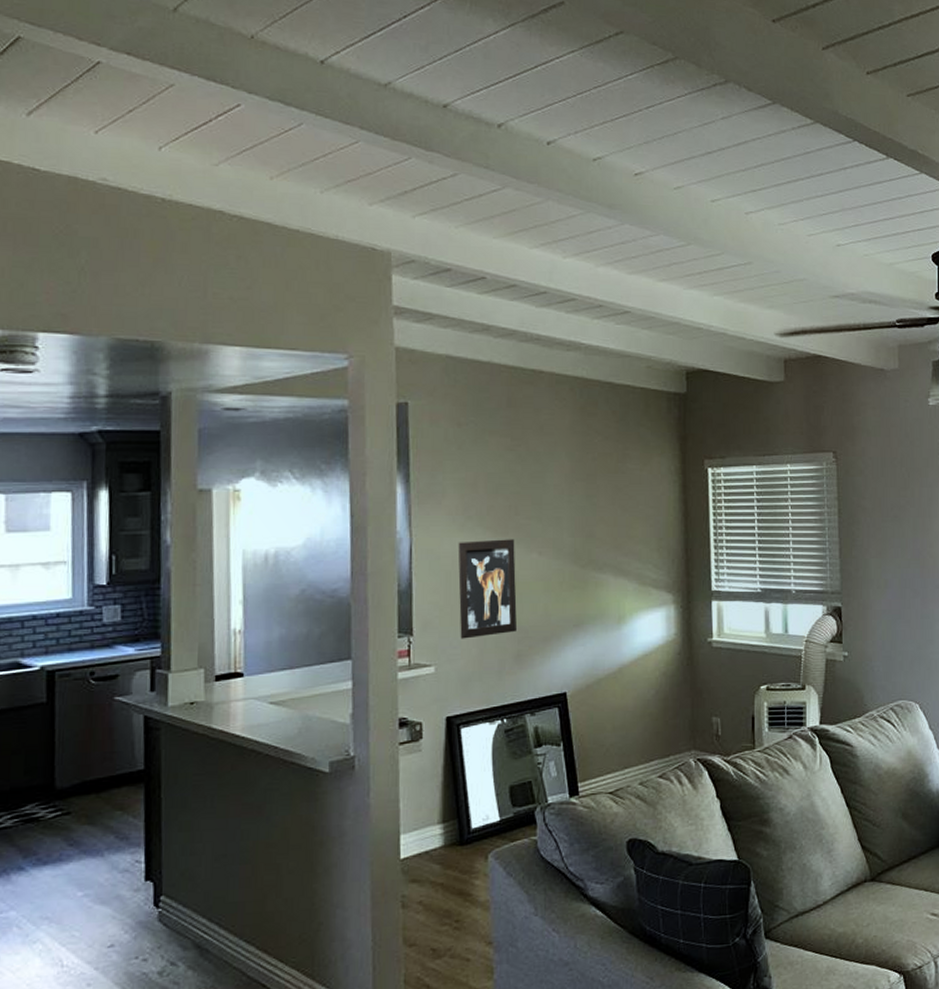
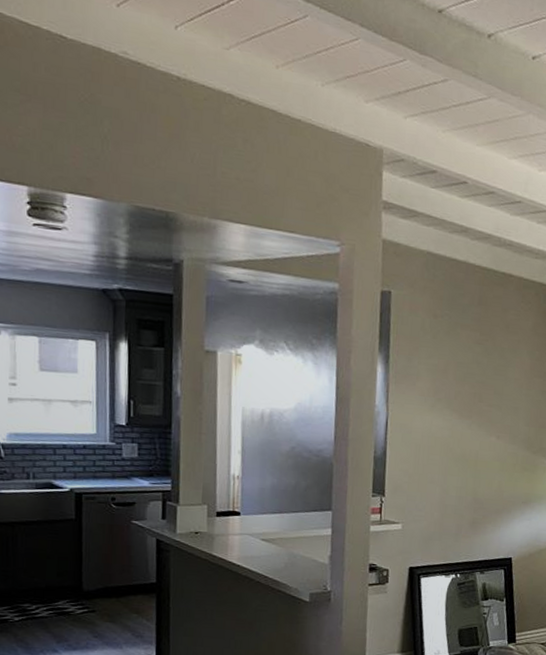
wall art: present [458,539,518,639] -> none [424,420,477,504]

